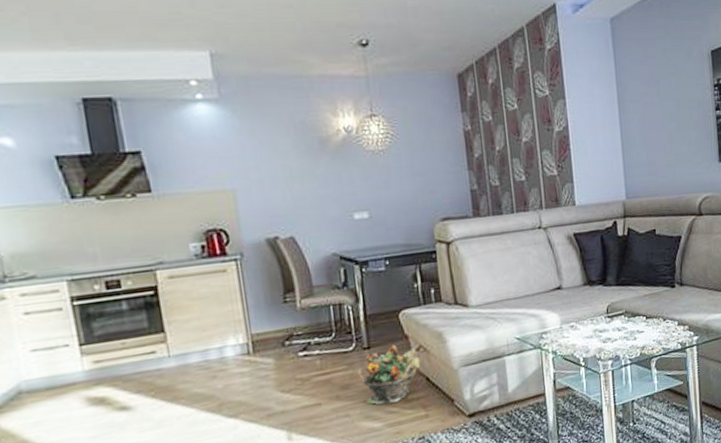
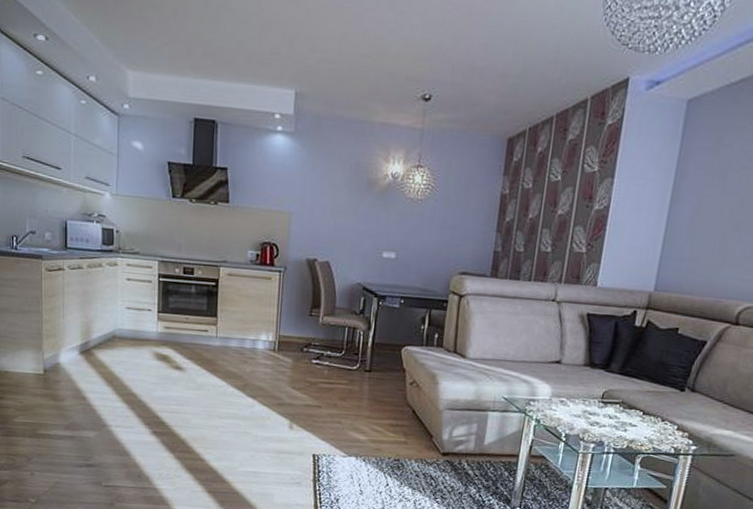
potted plant: present [358,344,421,405] -> none [356,374,411,424]

